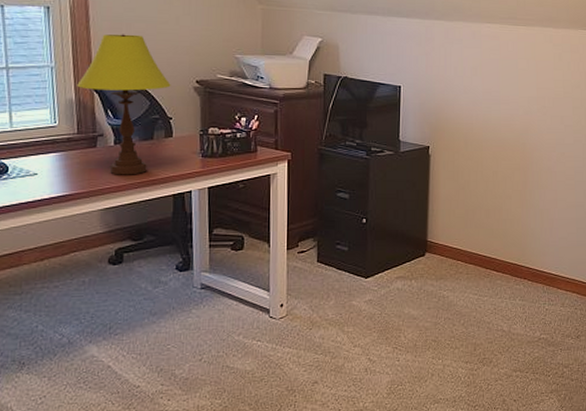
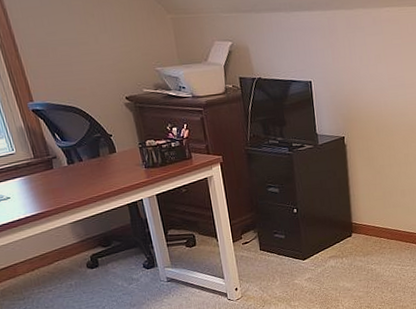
table lamp: present [77,34,171,175] -> none [22,58,105,192]

